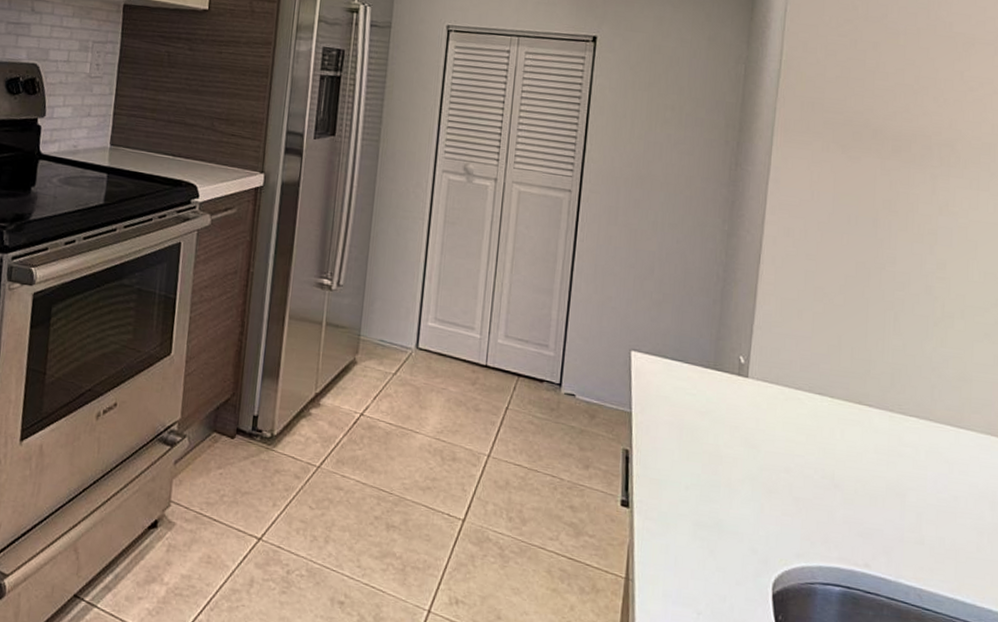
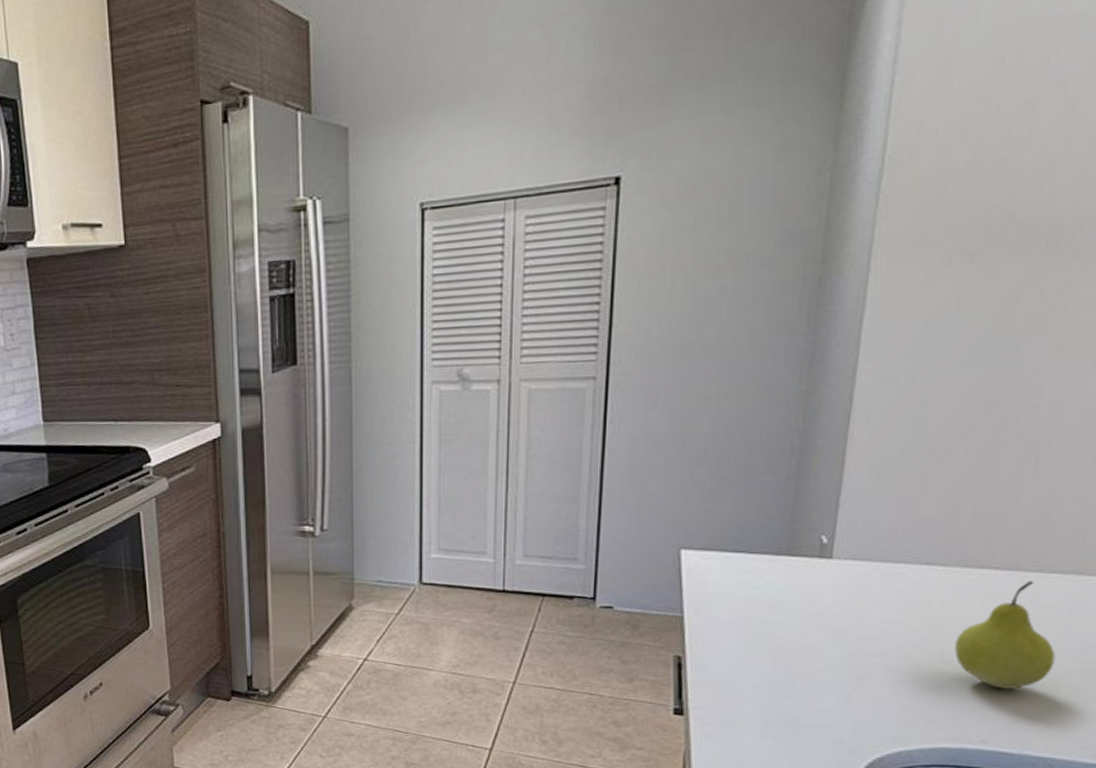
fruit: none [842,421,918,518] -> present [954,581,1056,689]

